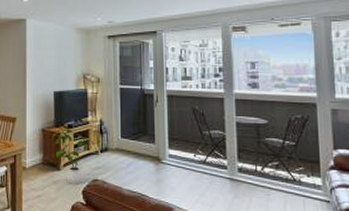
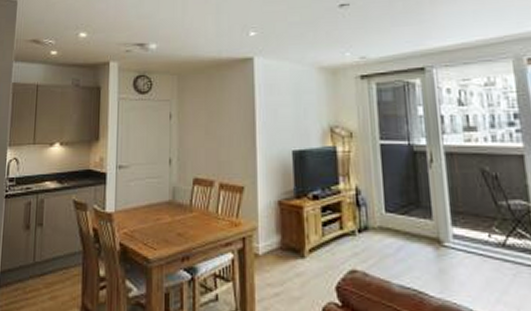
house plant: present [51,129,96,184] -> none [291,200,353,277]

